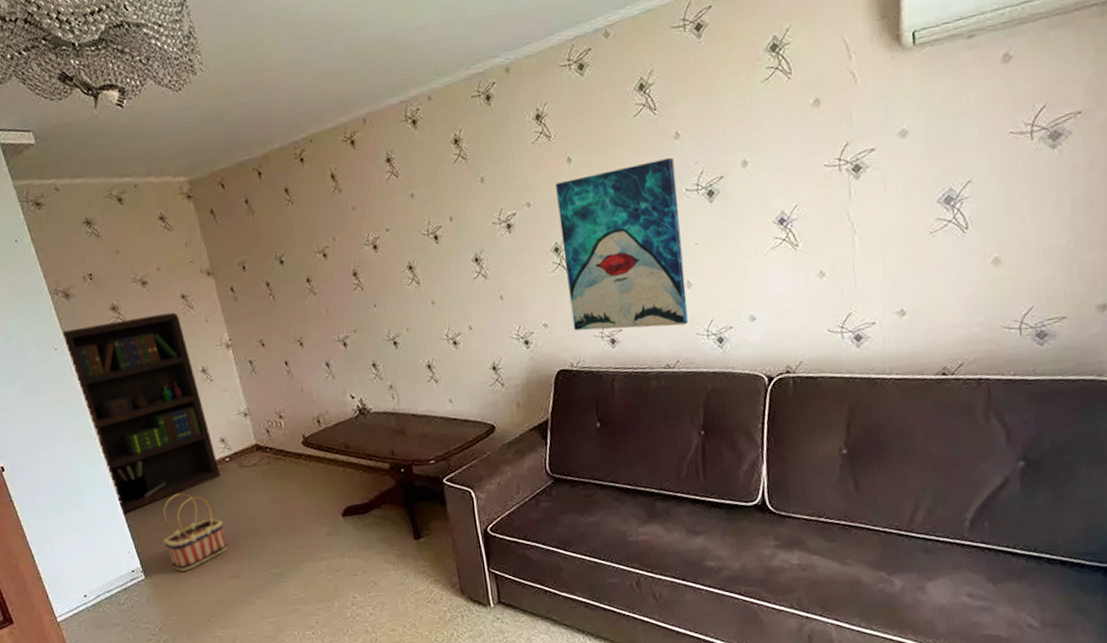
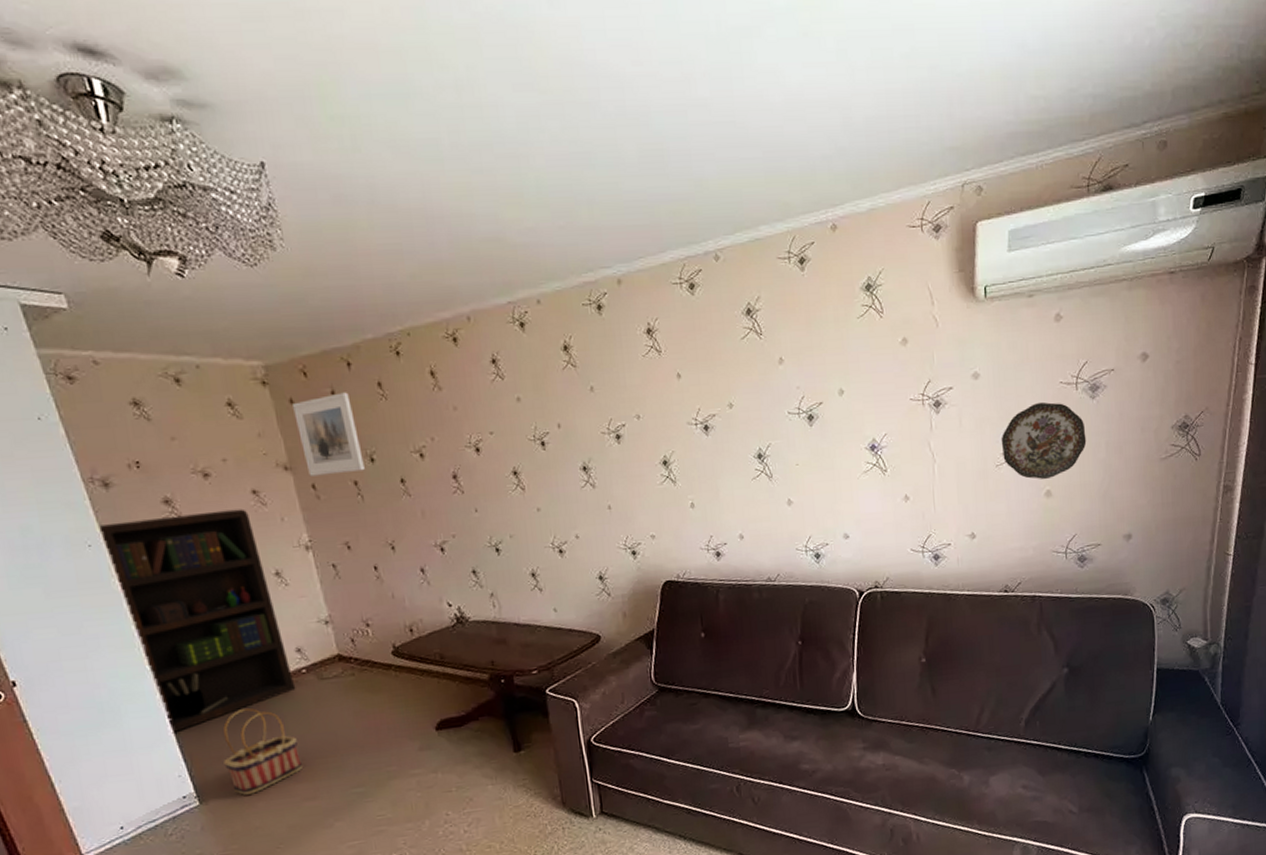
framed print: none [213,200,275,280] -> present [293,392,365,477]
wall art: present [555,157,689,331] -> none [665,381,789,543]
decorative plate: none [935,156,1046,246] -> present [1001,402,1087,479]

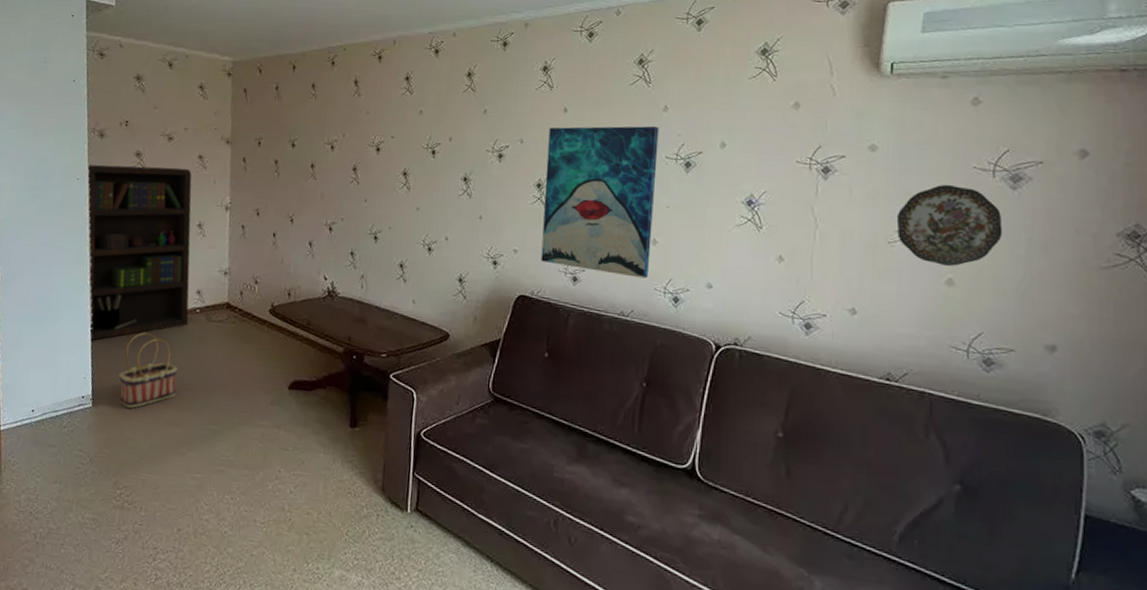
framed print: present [293,392,365,477] -> none [243,88,289,153]
wall art: none [665,381,789,543] -> present [540,126,659,279]

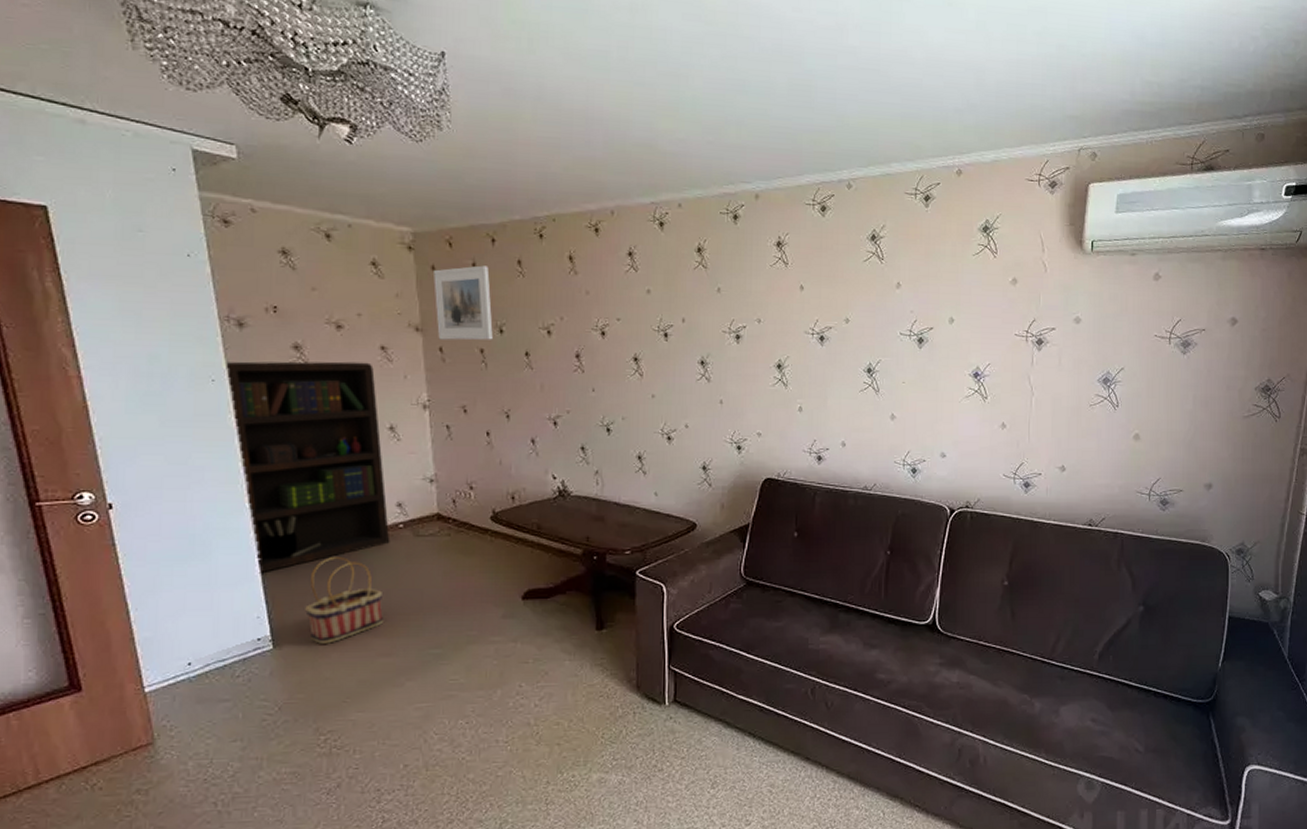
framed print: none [243,88,289,153] -> present [434,265,493,341]
wall art: present [540,126,659,279] -> none [785,302,893,453]
decorative plate: present [896,184,1003,266] -> none [1096,351,1176,423]

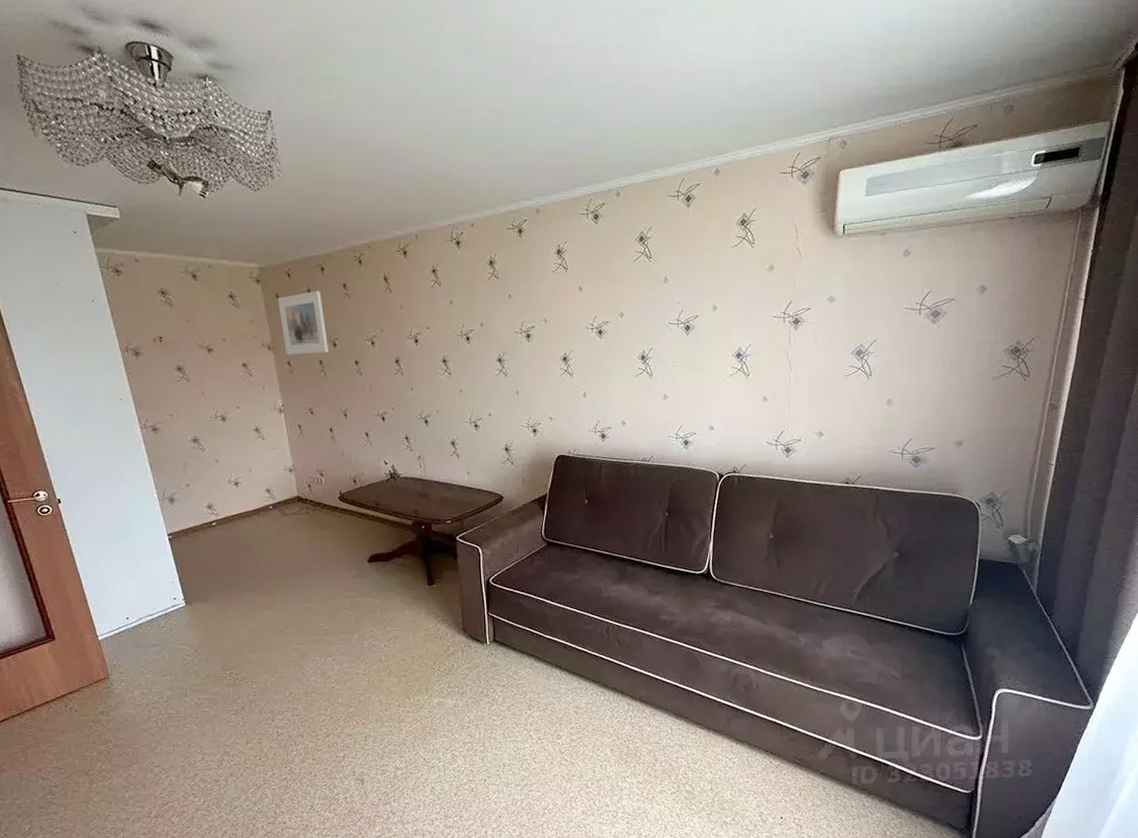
bookcase: present [227,361,390,574] -> none [130,377,264,549]
basket: present [305,557,383,644] -> none [206,534,264,601]

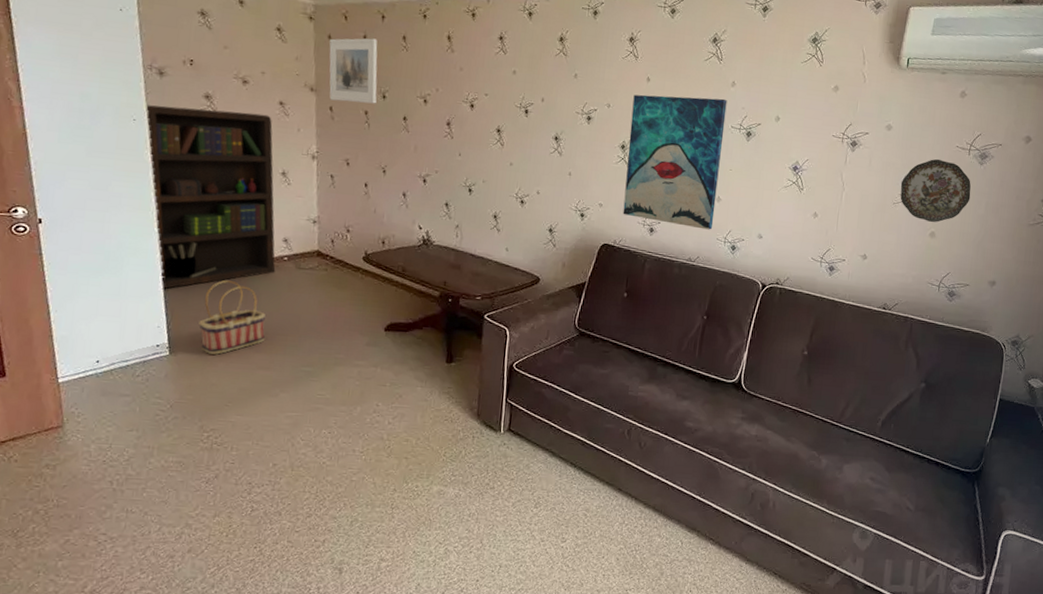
bookcase: none [130,377,264,549] -> present [147,105,276,290]
basket: none [206,534,264,601] -> present [199,280,265,355]
wall art: none [568,296,663,429] -> present [622,94,727,230]
decorative plate: none [850,324,926,389] -> present [900,158,971,223]

